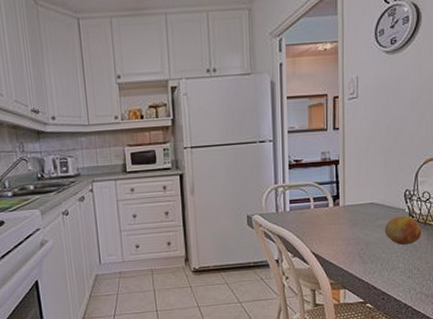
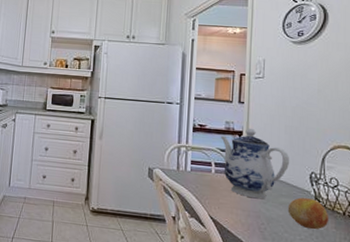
teapot: none [318,155,386,227] -> present [221,128,290,199]

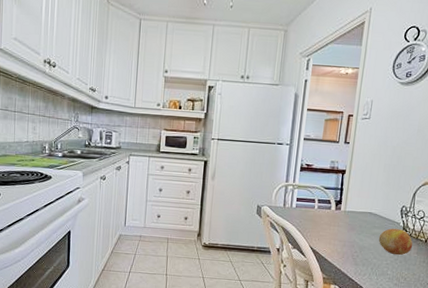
teapot: present [221,128,290,199] -> none [325,167,386,231]

